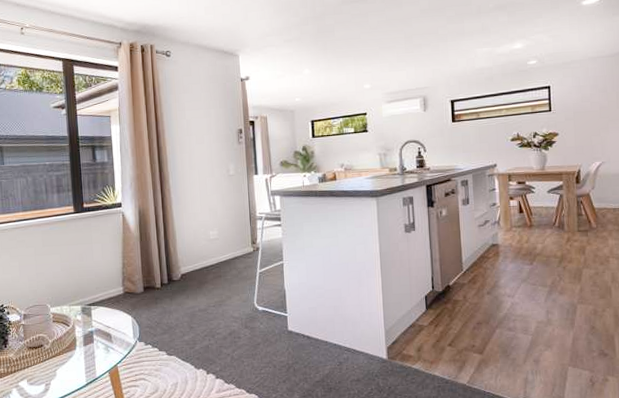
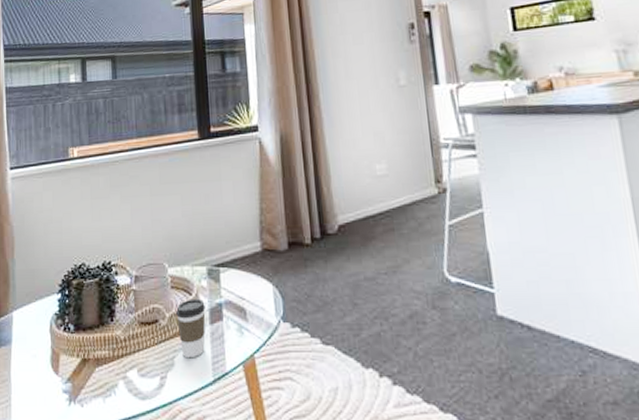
coffee cup: none [57,328,81,370] -> present [176,298,206,359]

